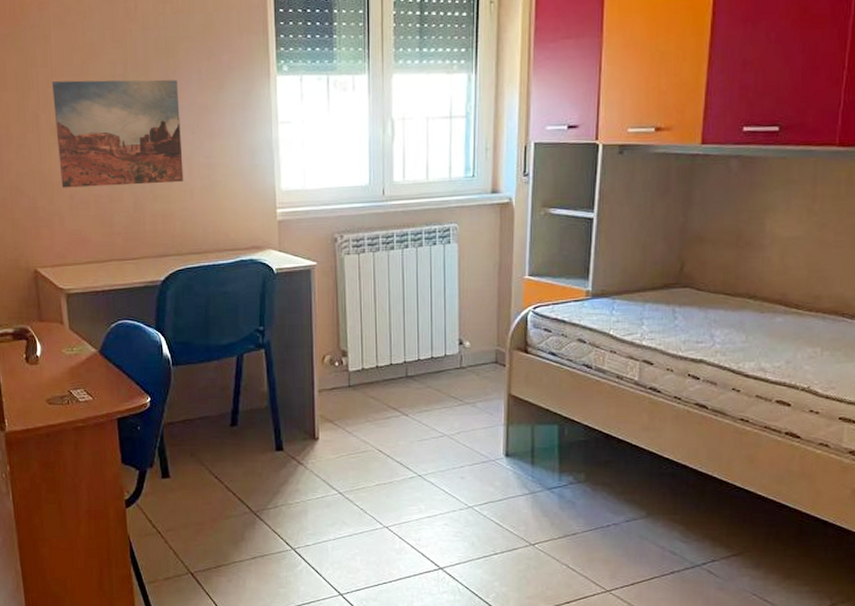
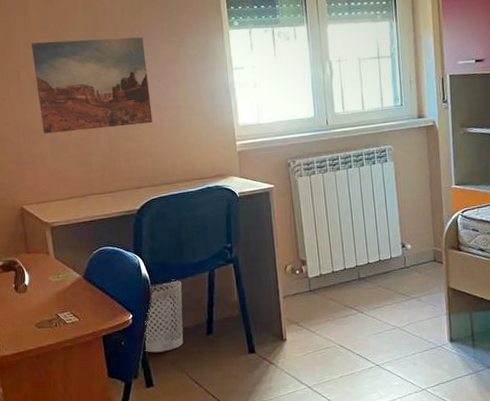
wastebasket: none [162,362,206,441] -> present [145,279,183,353]

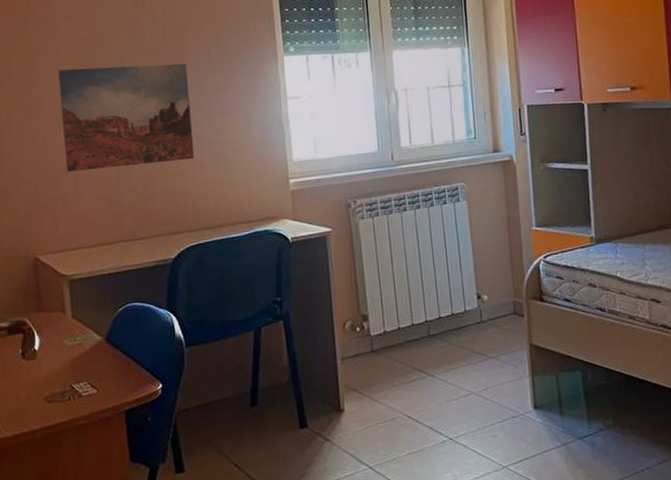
wastebasket: present [145,279,183,353] -> none [176,340,223,430]

